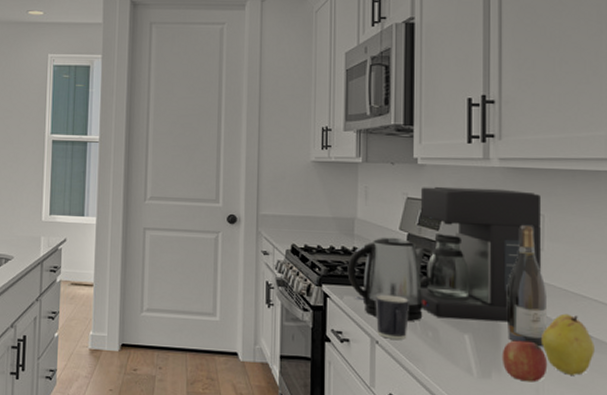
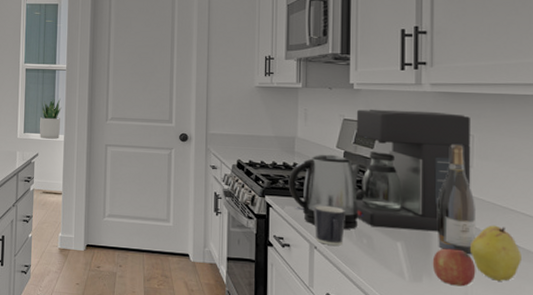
planter: none [67,174,93,222] -> present [39,98,62,139]

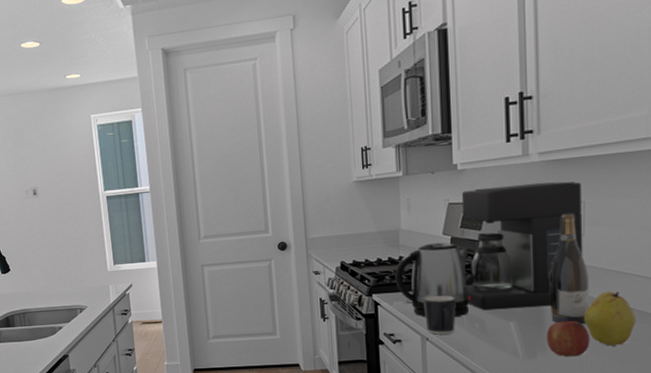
planter: present [39,98,62,139] -> none [128,223,152,268]

